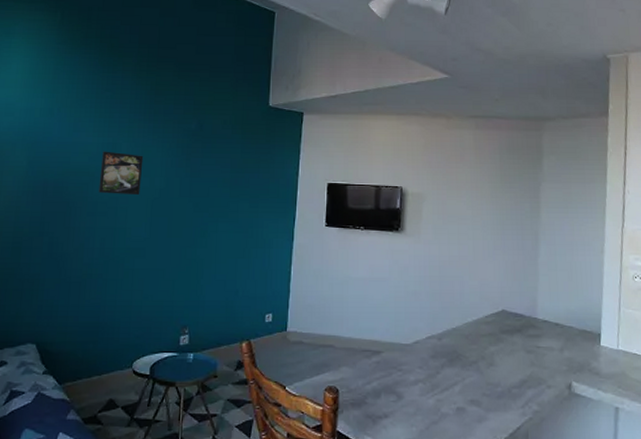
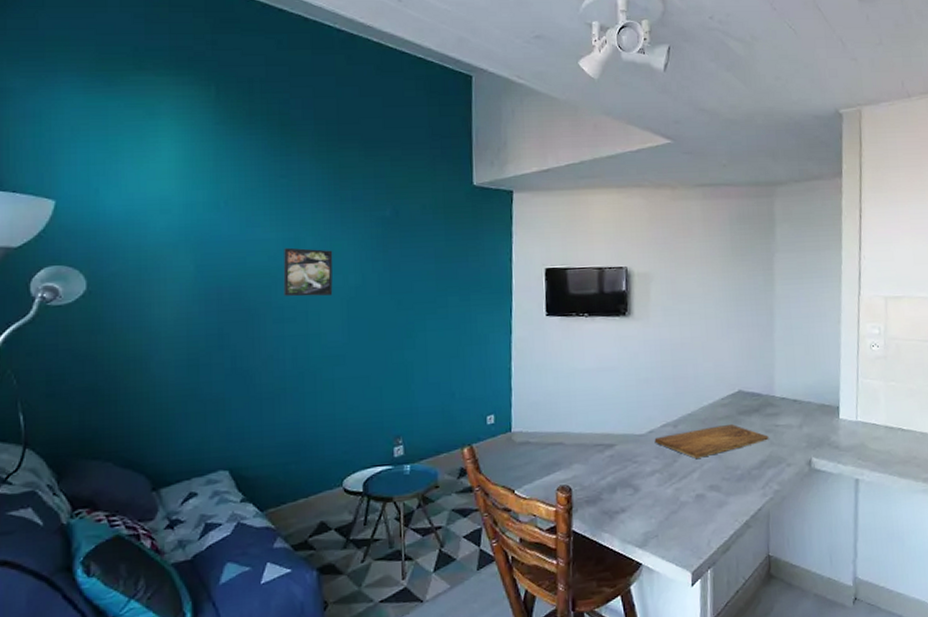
cutting board: none [419,341,530,372] -> present [654,423,769,458]

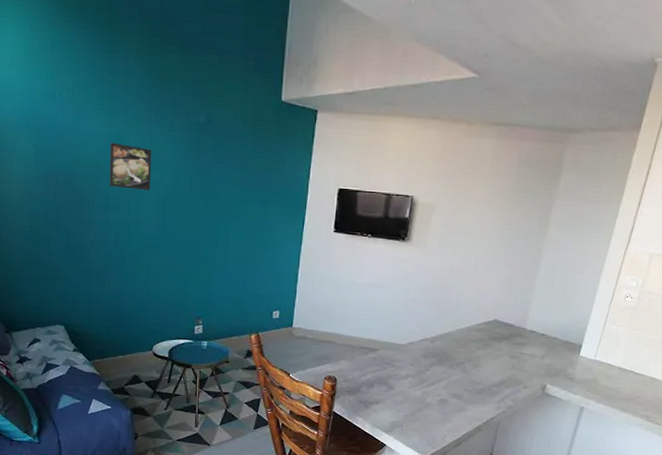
cutting board: present [654,423,769,458] -> none [412,346,513,371]

